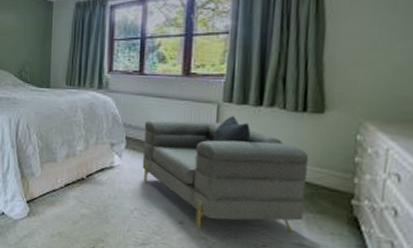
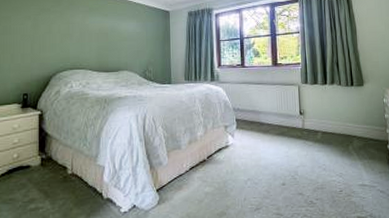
armchair: present [142,115,309,234] -> none [249,93,362,187]

